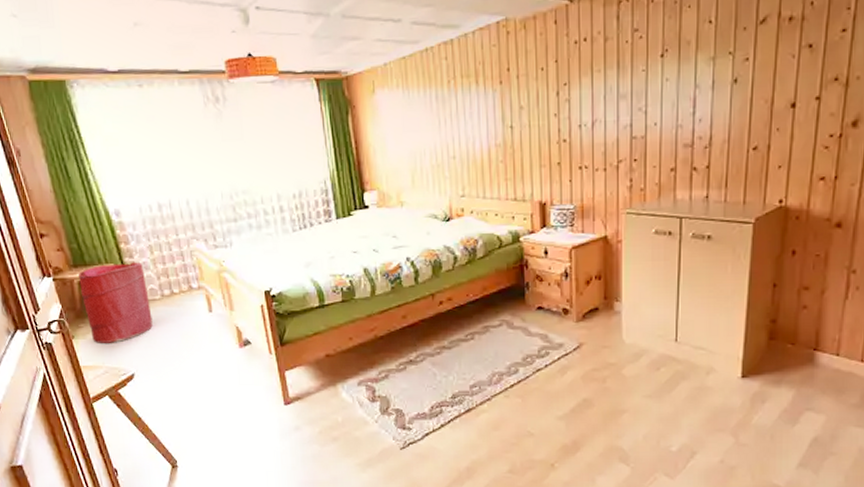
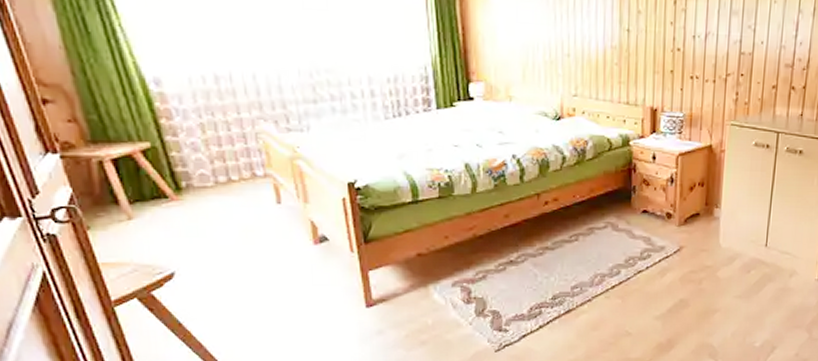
laundry hamper: present [78,262,153,343] -> none [99,141,202,236]

